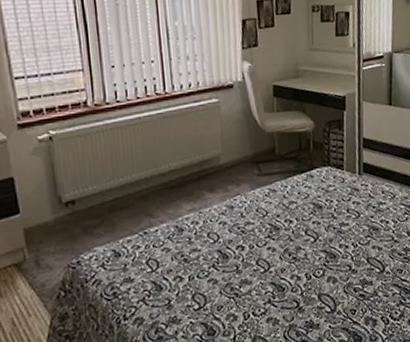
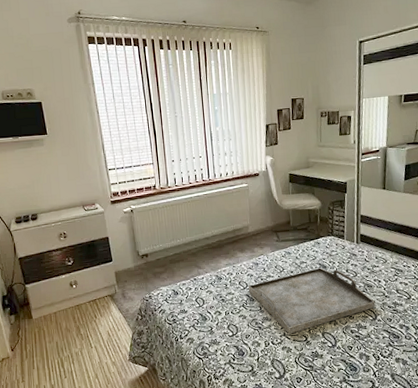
serving tray: none [219,208,383,301] -> present [248,268,376,334]

